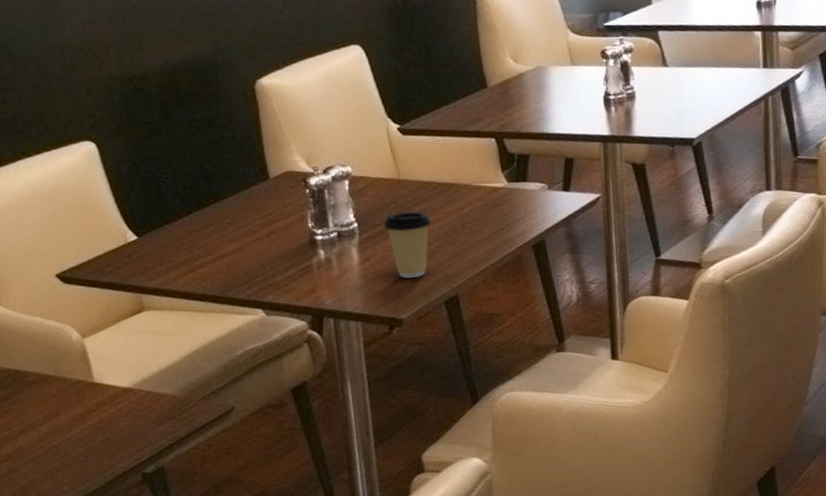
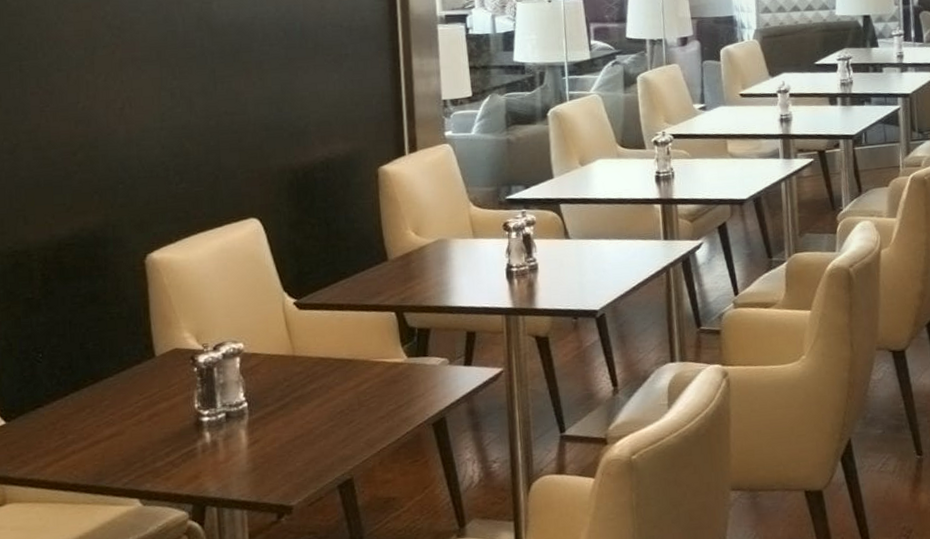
coffee cup: present [384,211,431,278] -> none [276,389,326,461]

